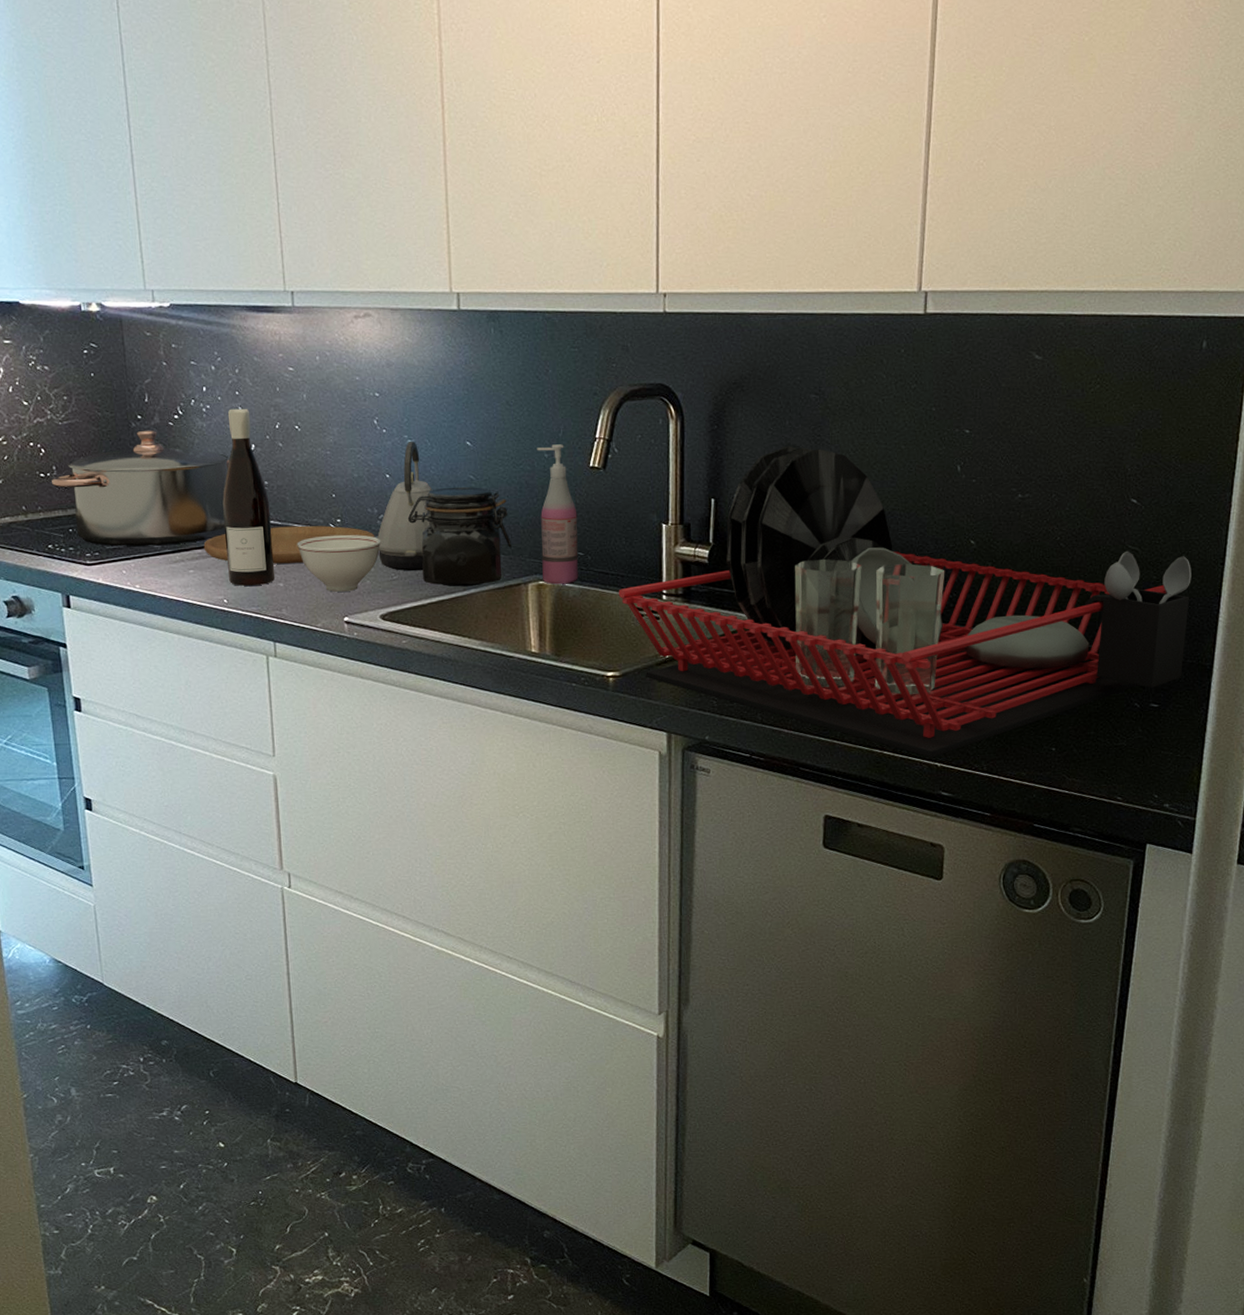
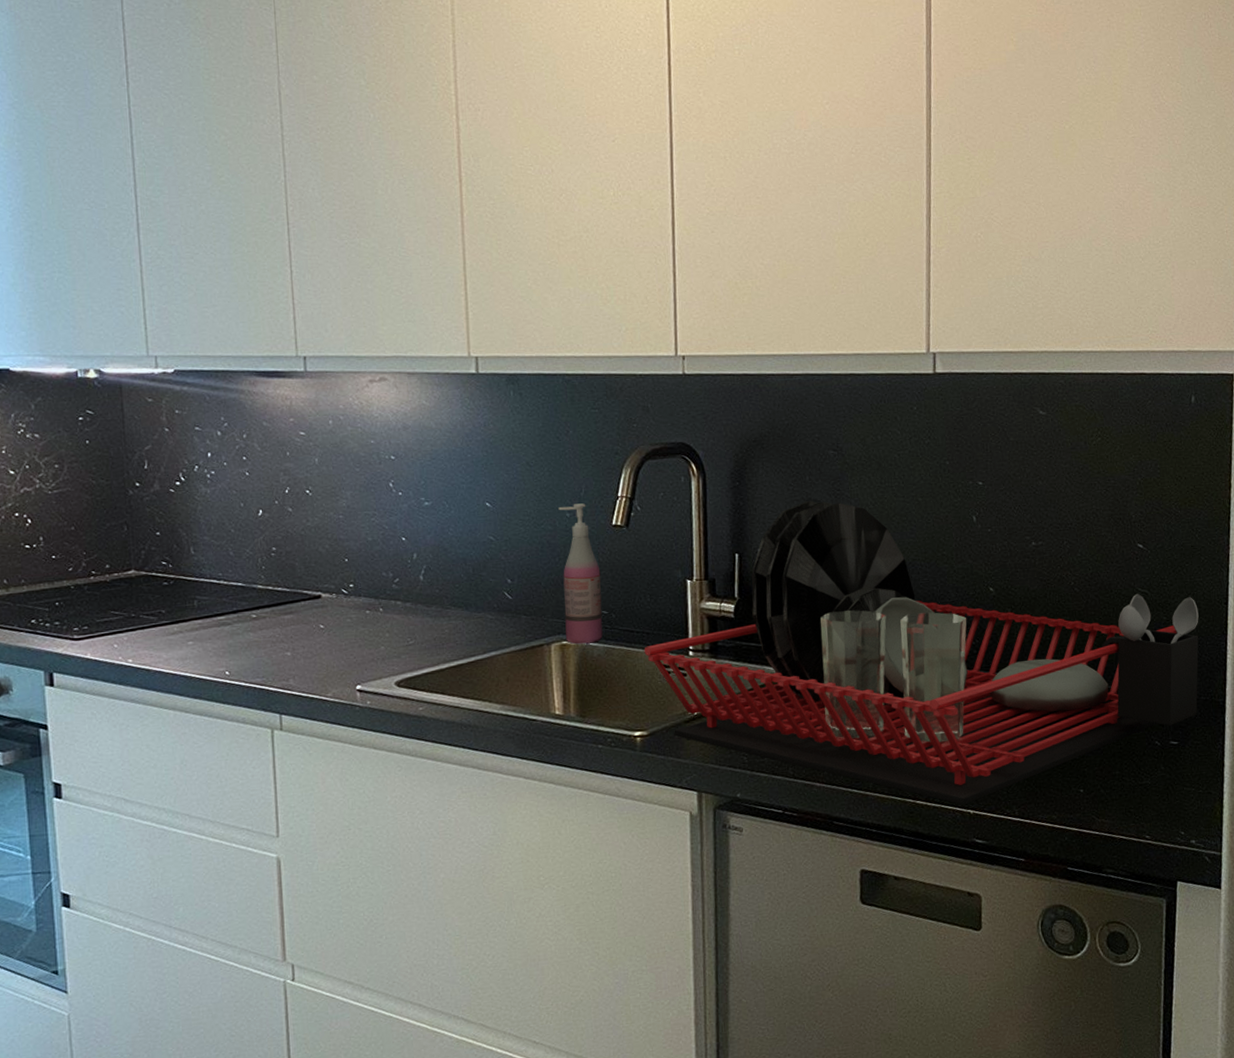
cooking pot: present [52,429,230,547] -> none [38,497,235,619]
cutting board: present [203,525,375,564] -> none [204,591,390,632]
bottle: present [222,408,276,586] -> none [226,473,283,657]
bowl: present [297,534,381,592] -> none [306,599,397,660]
kettle: present [377,441,433,572] -> none [392,504,451,636]
jar: present [407,486,513,587] -> none [424,548,534,650]

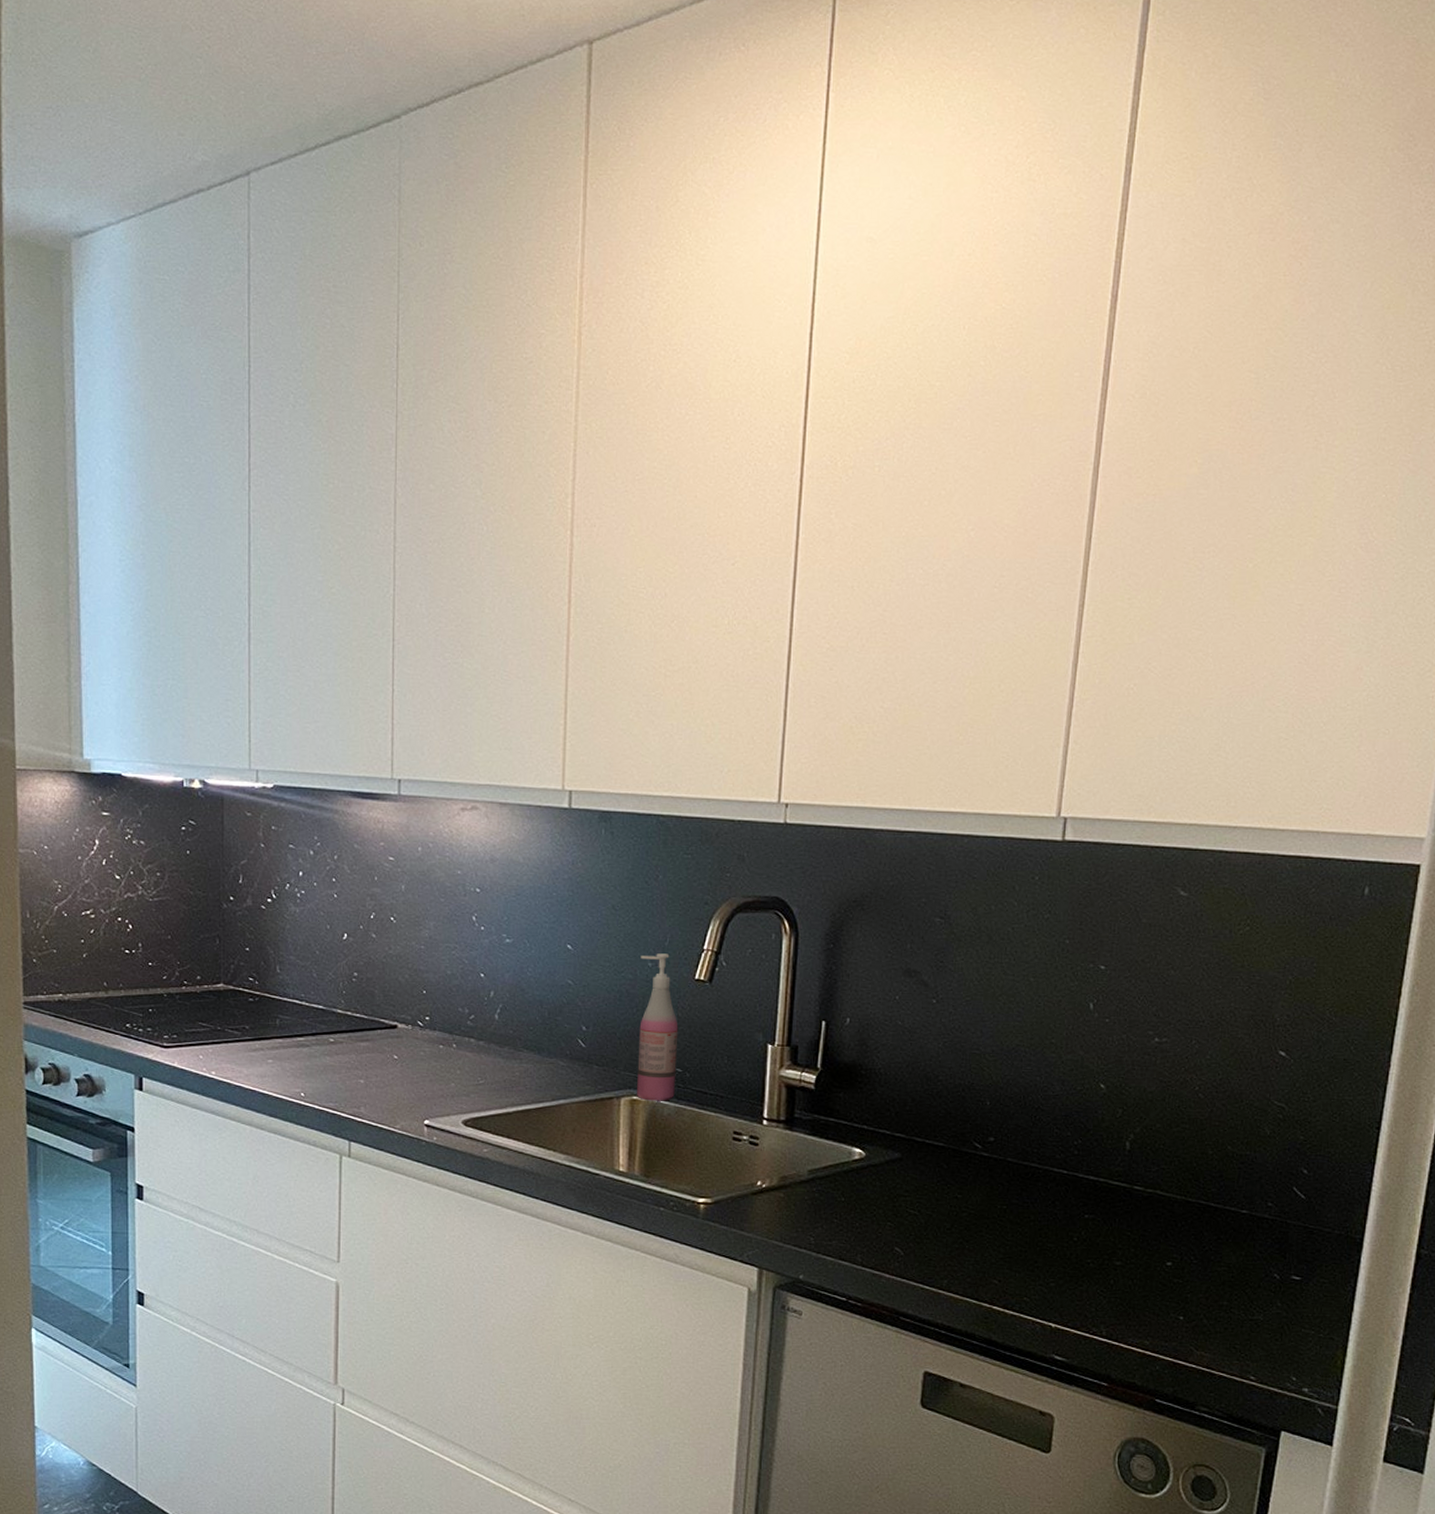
dish rack: present [644,500,1199,806] -> none [716,970,1343,1318]

